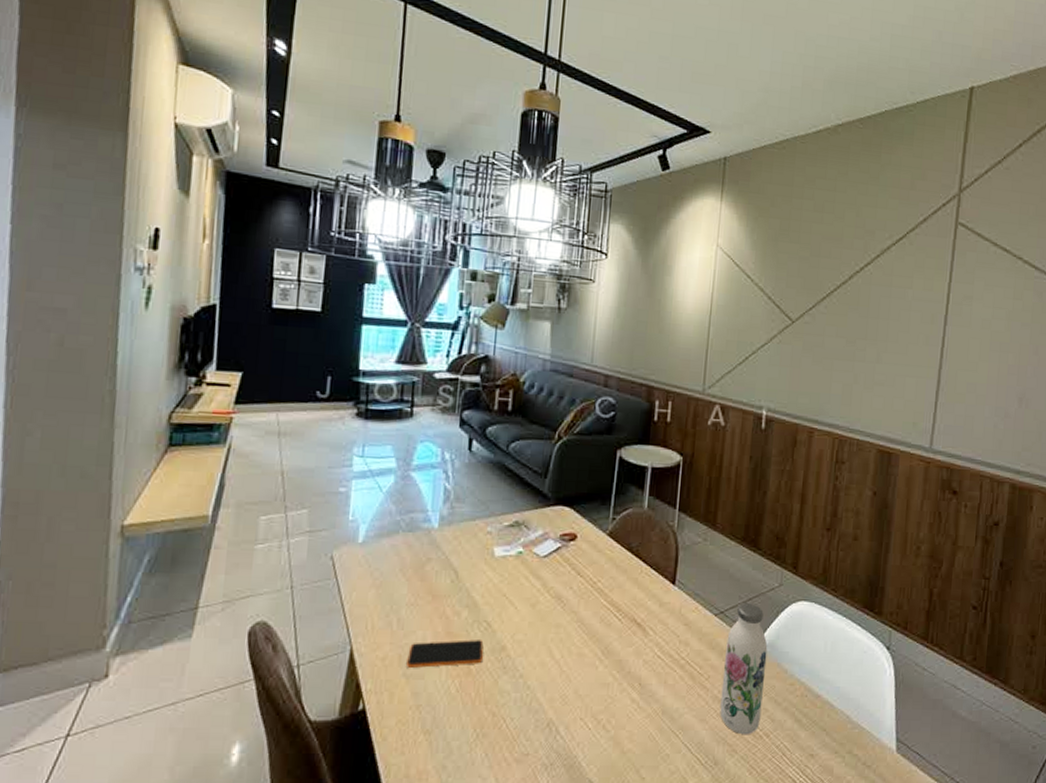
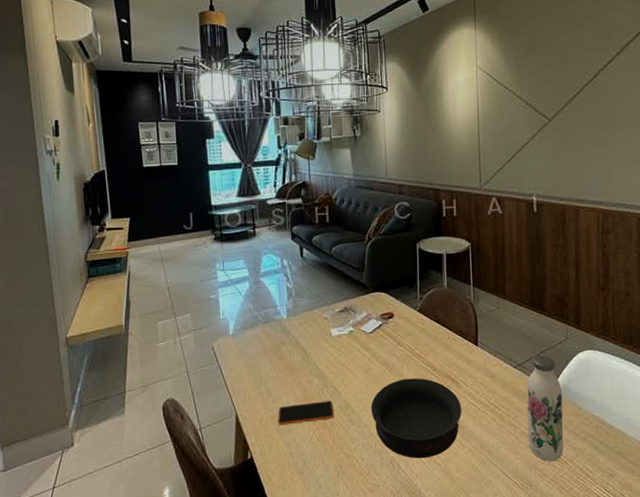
bowl: none [531,618,646,723] -> present [371,378,462,459]

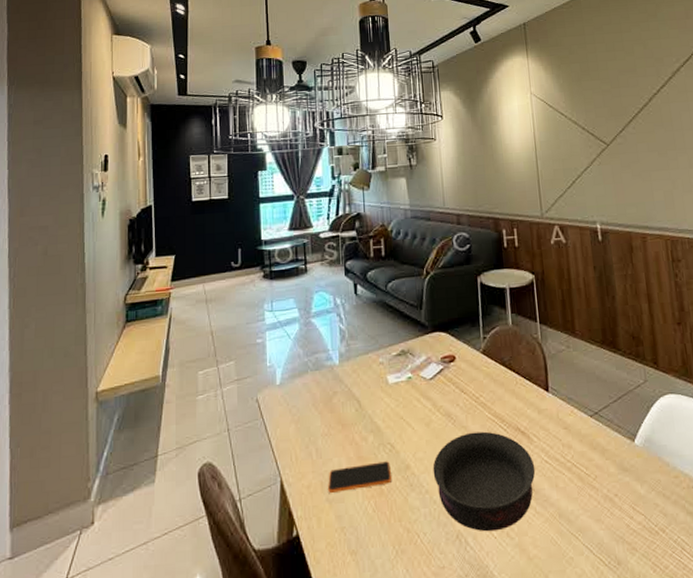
water bottle: present [526,354,564,462] -> none [605,400,654,532]

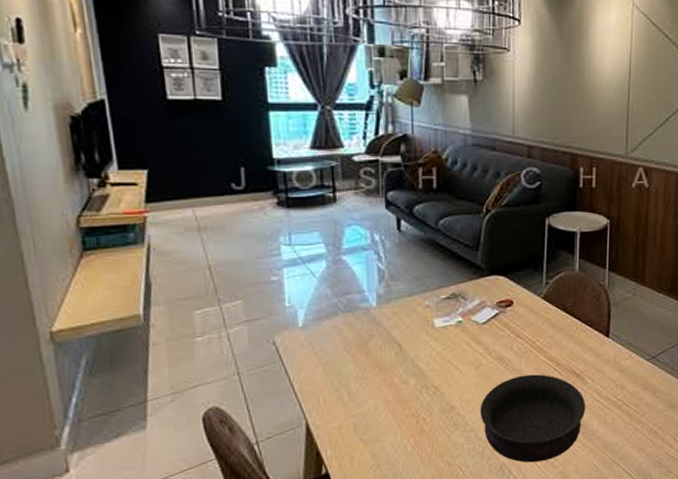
smartphone: present [328,461,391,493] -> none [362,403,434,433]

